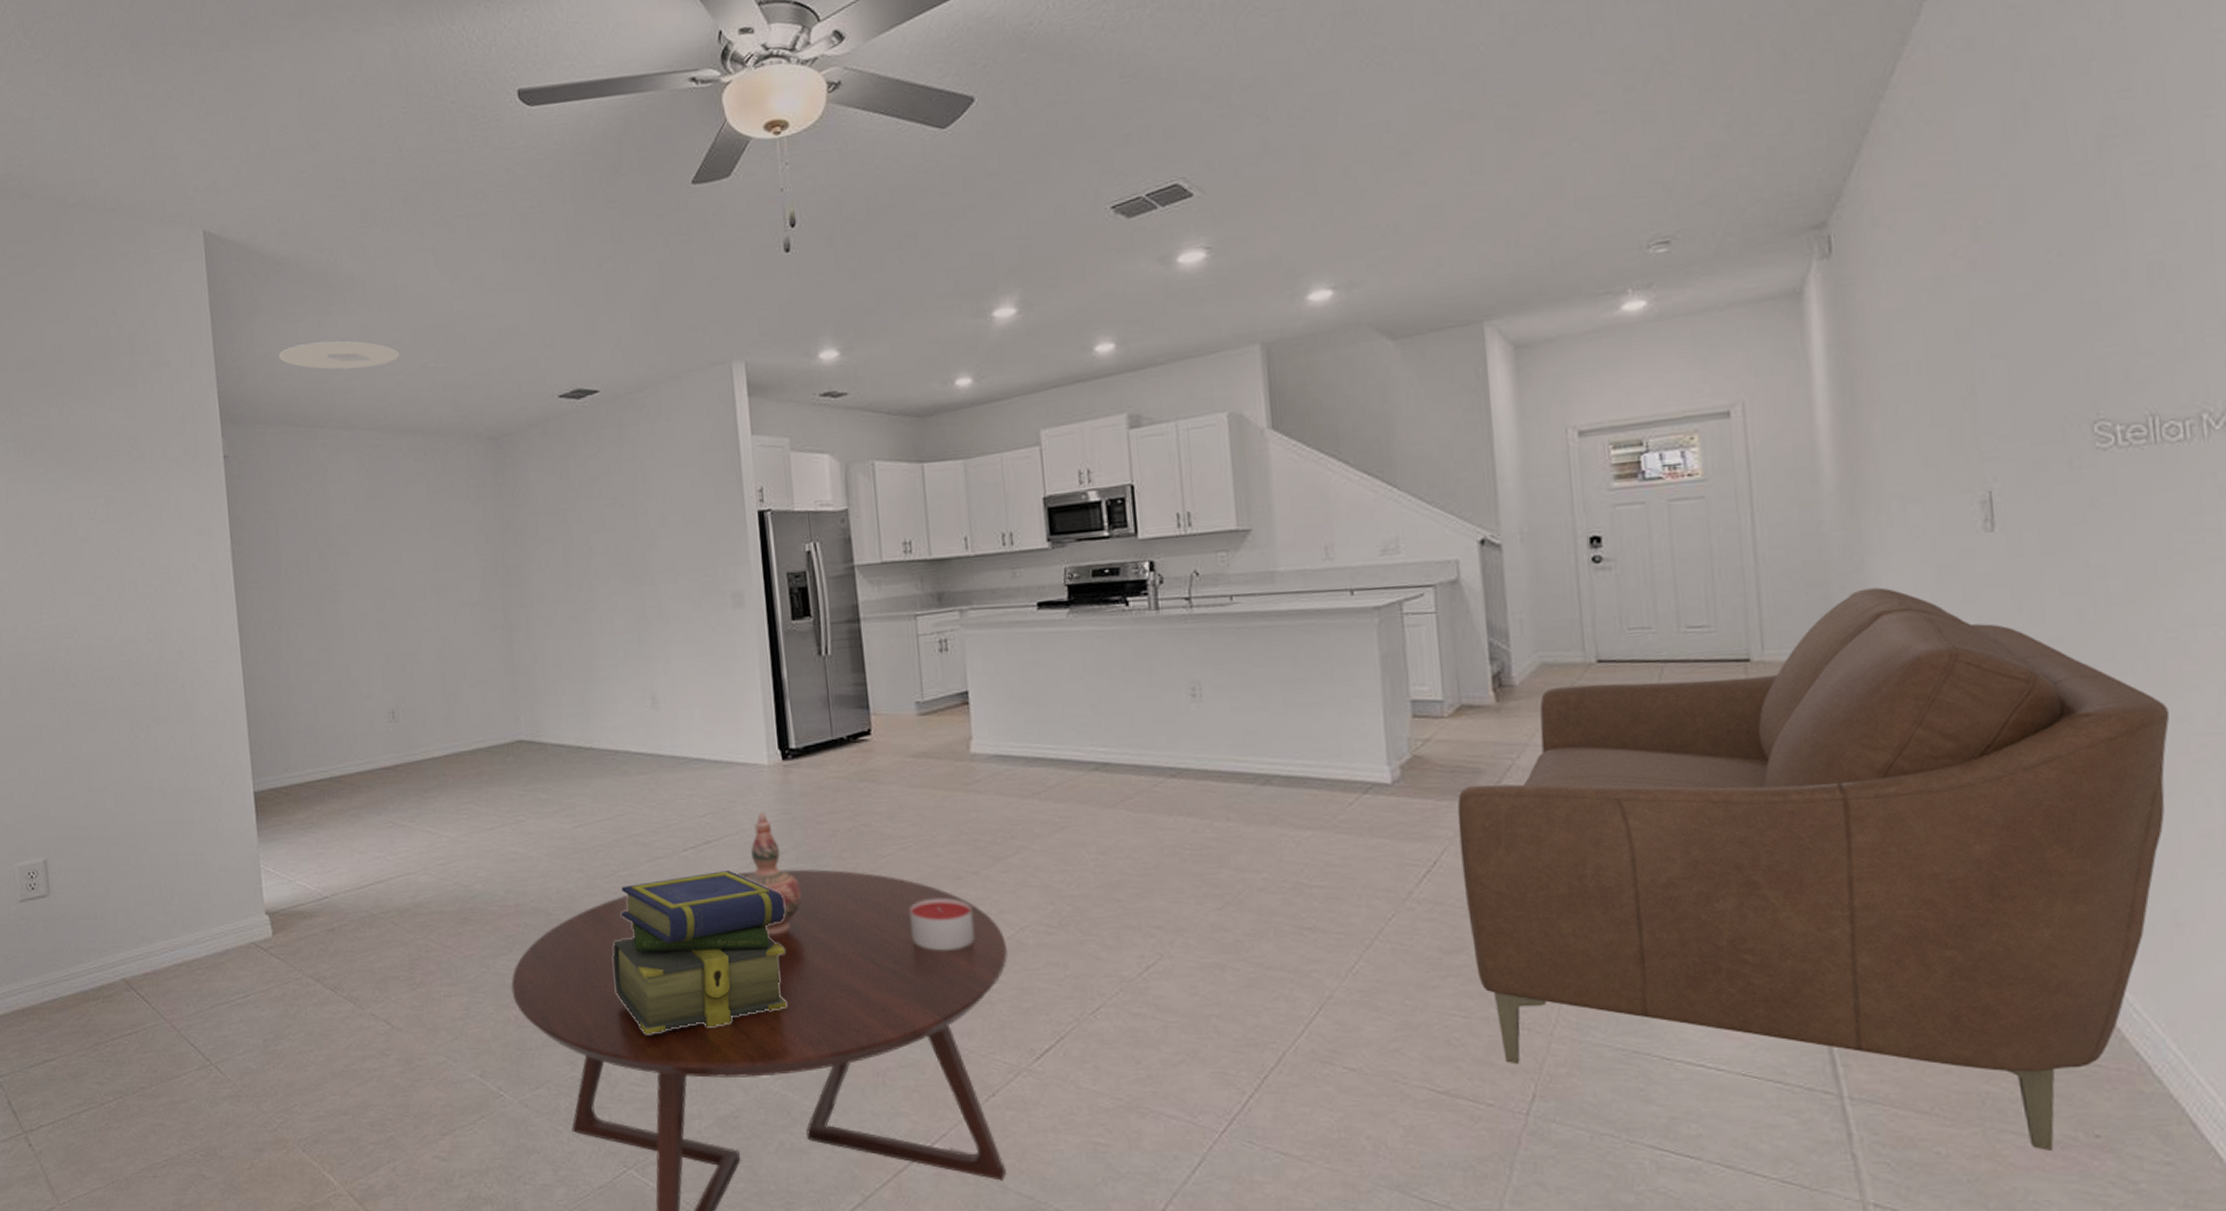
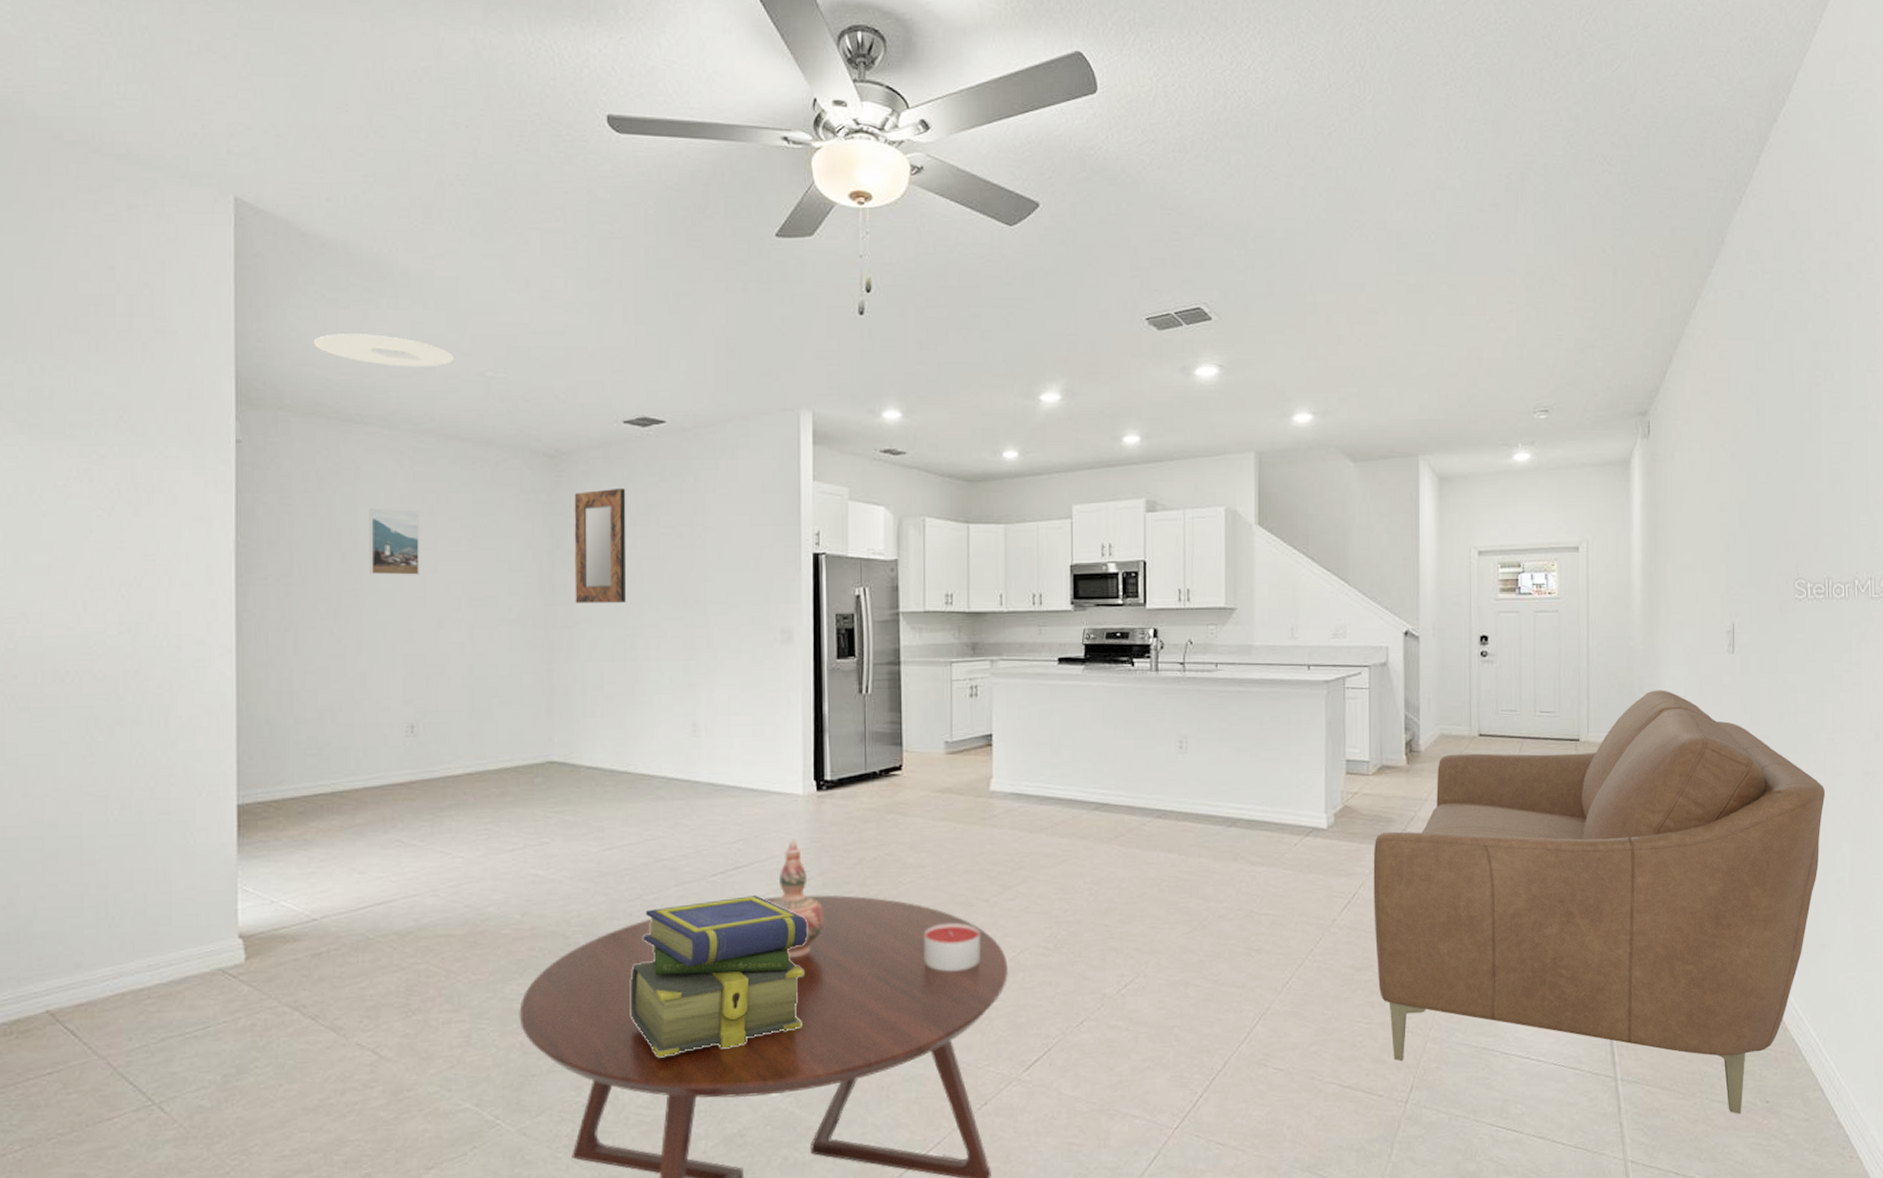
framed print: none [339,505,387,570] -> present [369,508,419,575]
home mirror: none [519,462,576,582] -> present [574,487,627,603]

